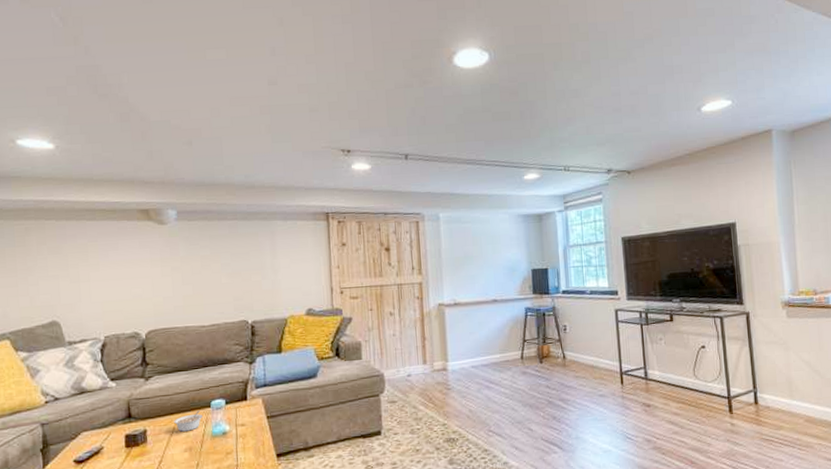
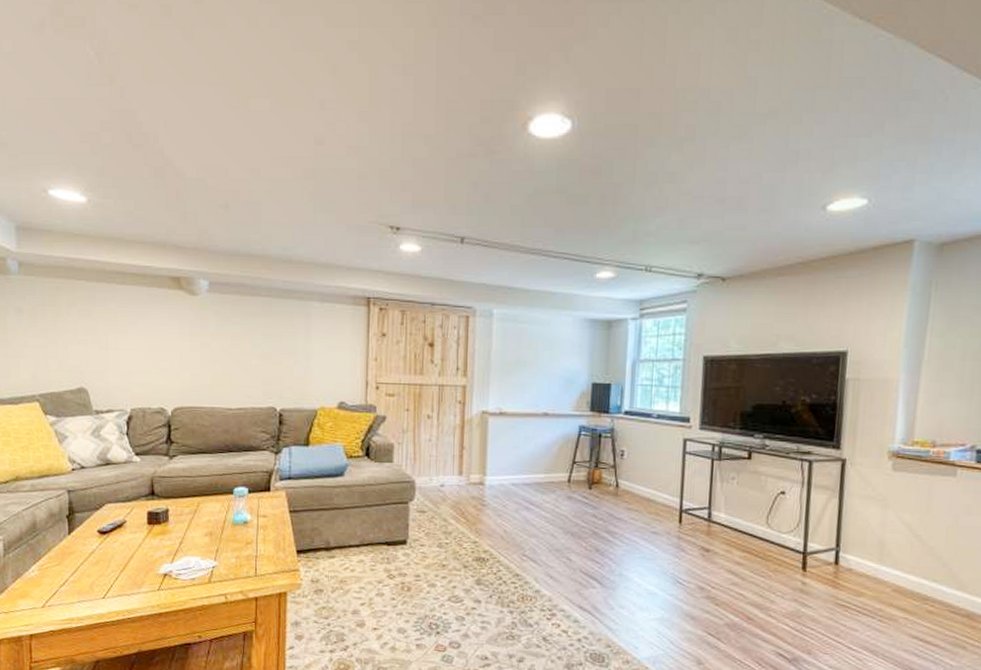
legume: present [174,411,203,432] -> none [196,496,225,516]

